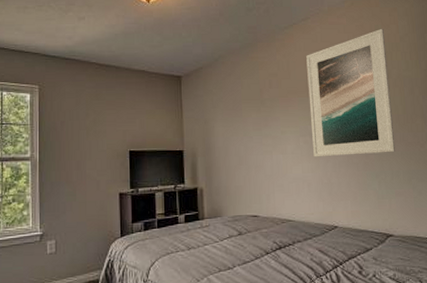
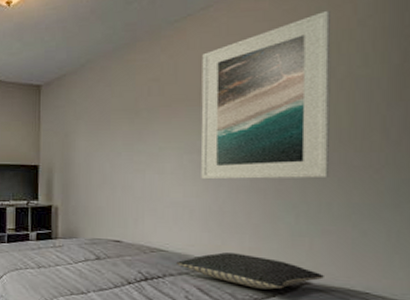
pillow: none [302,217,400,245] -> present [176,252,324,290]

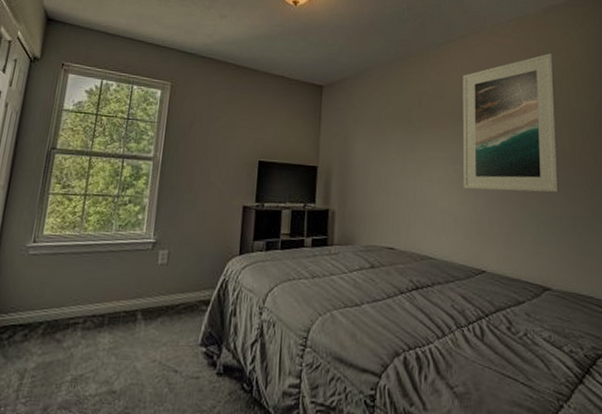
pillow: present [176,252,324,290] -> none [443,260,560,296]

